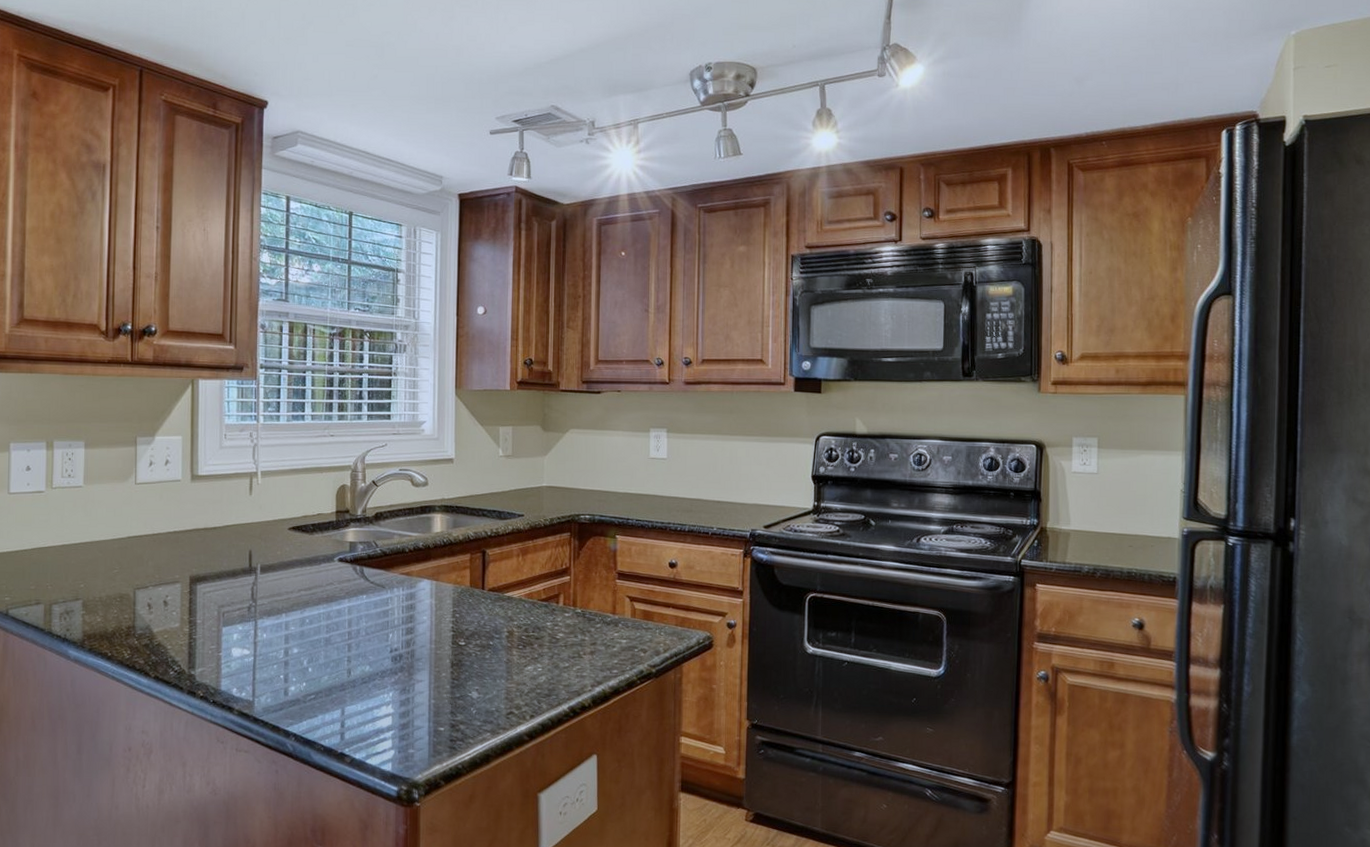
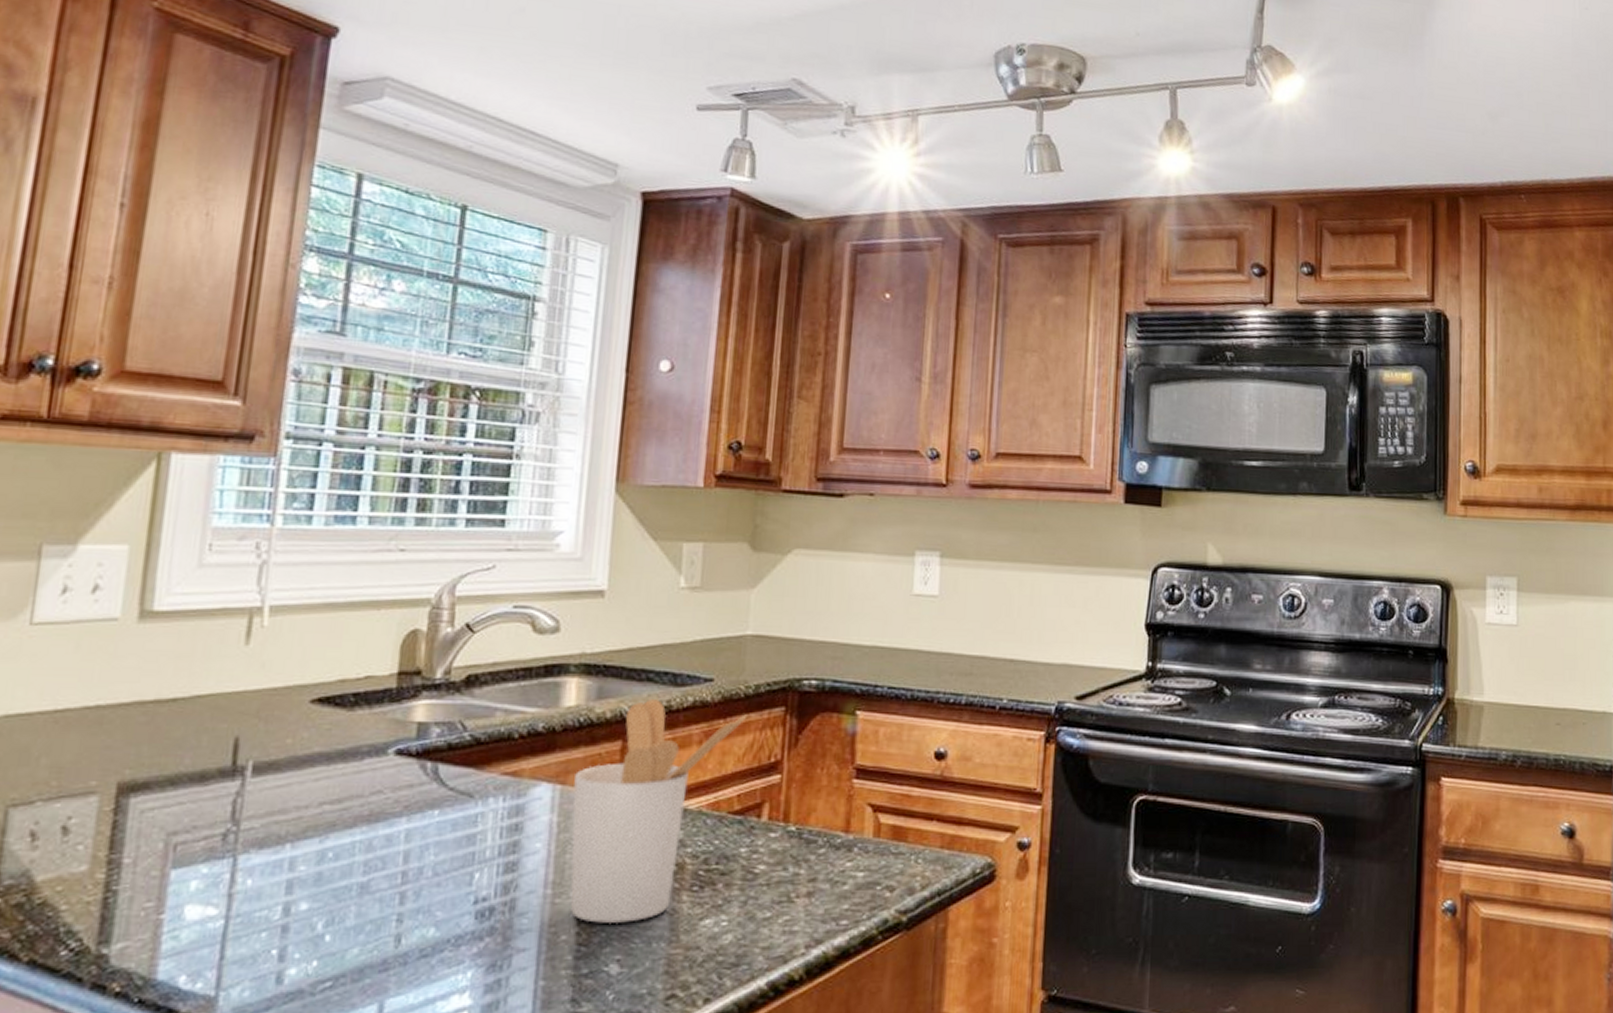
utensil holder: none [443,528,547,668] -> present [570,700,748,925]

